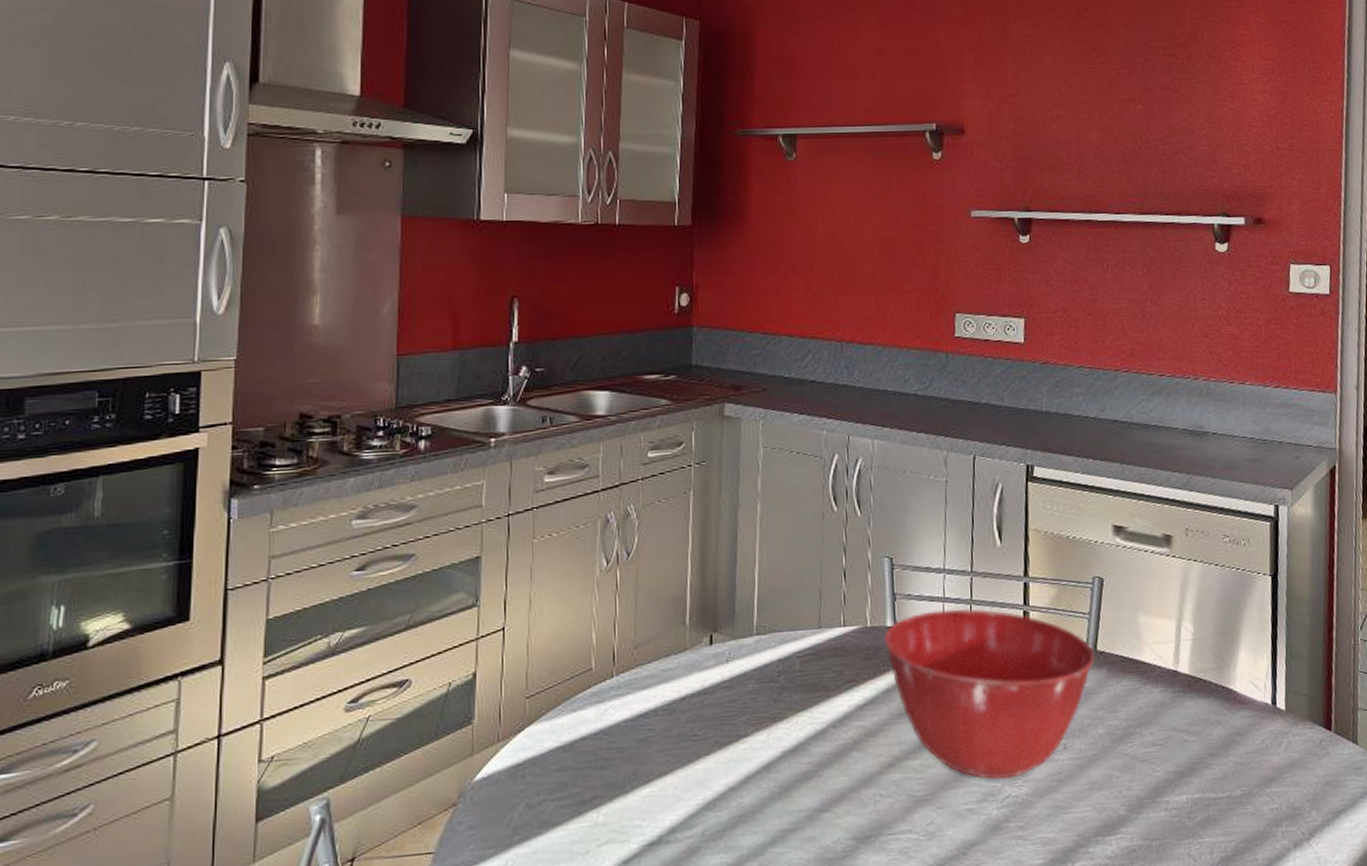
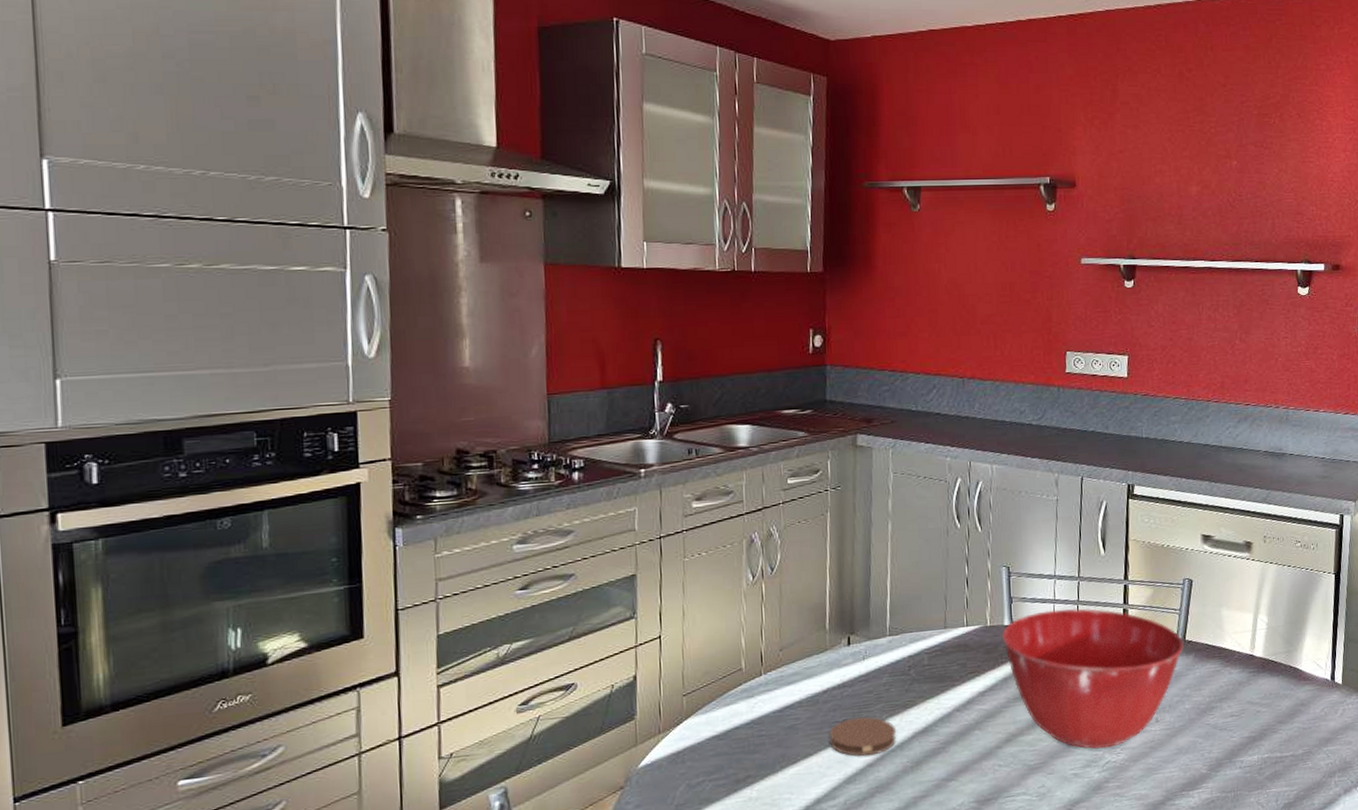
coaster: none [687,730,763,778] -> present [829,717,897,757]

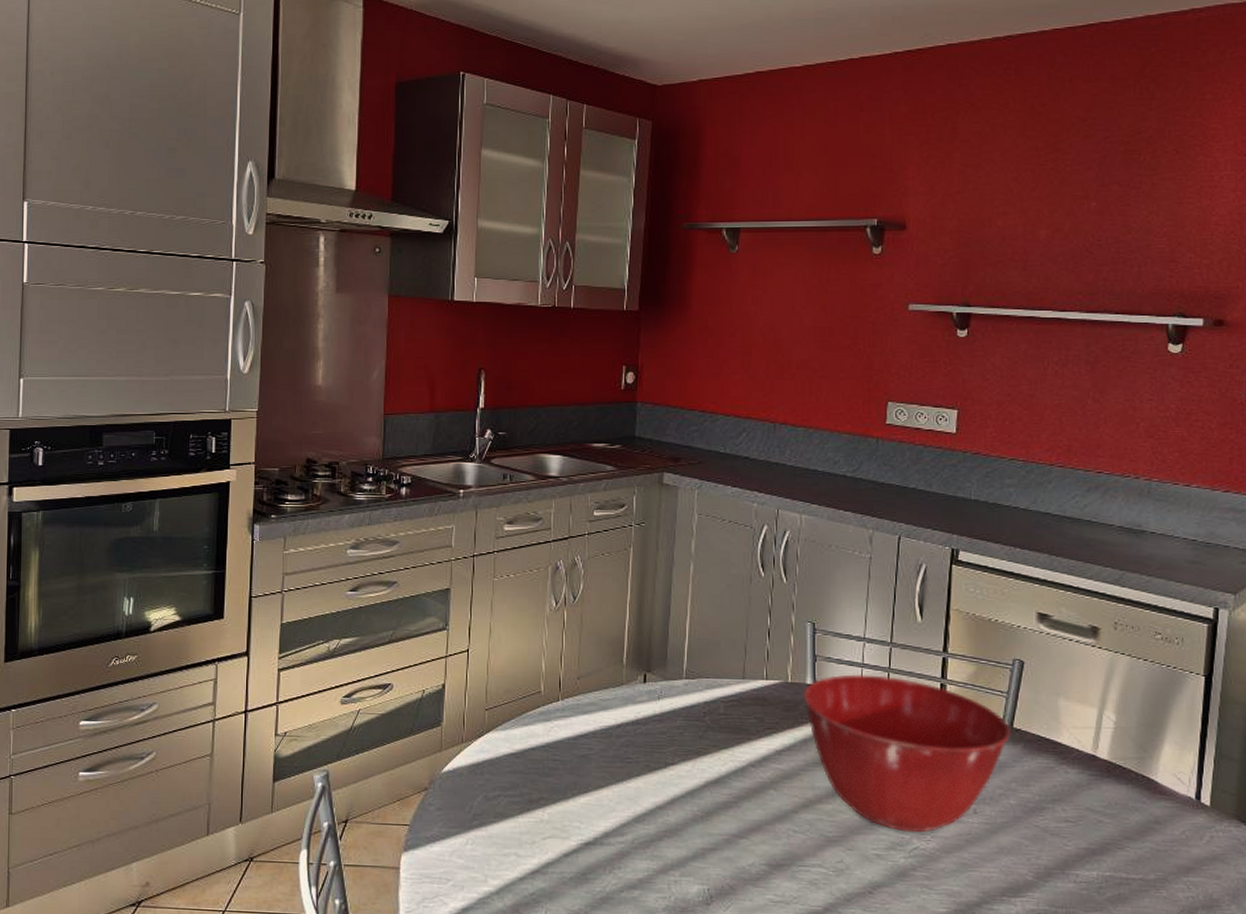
coaster: present [829,717,897,757] -> none [621,757,688,798]

